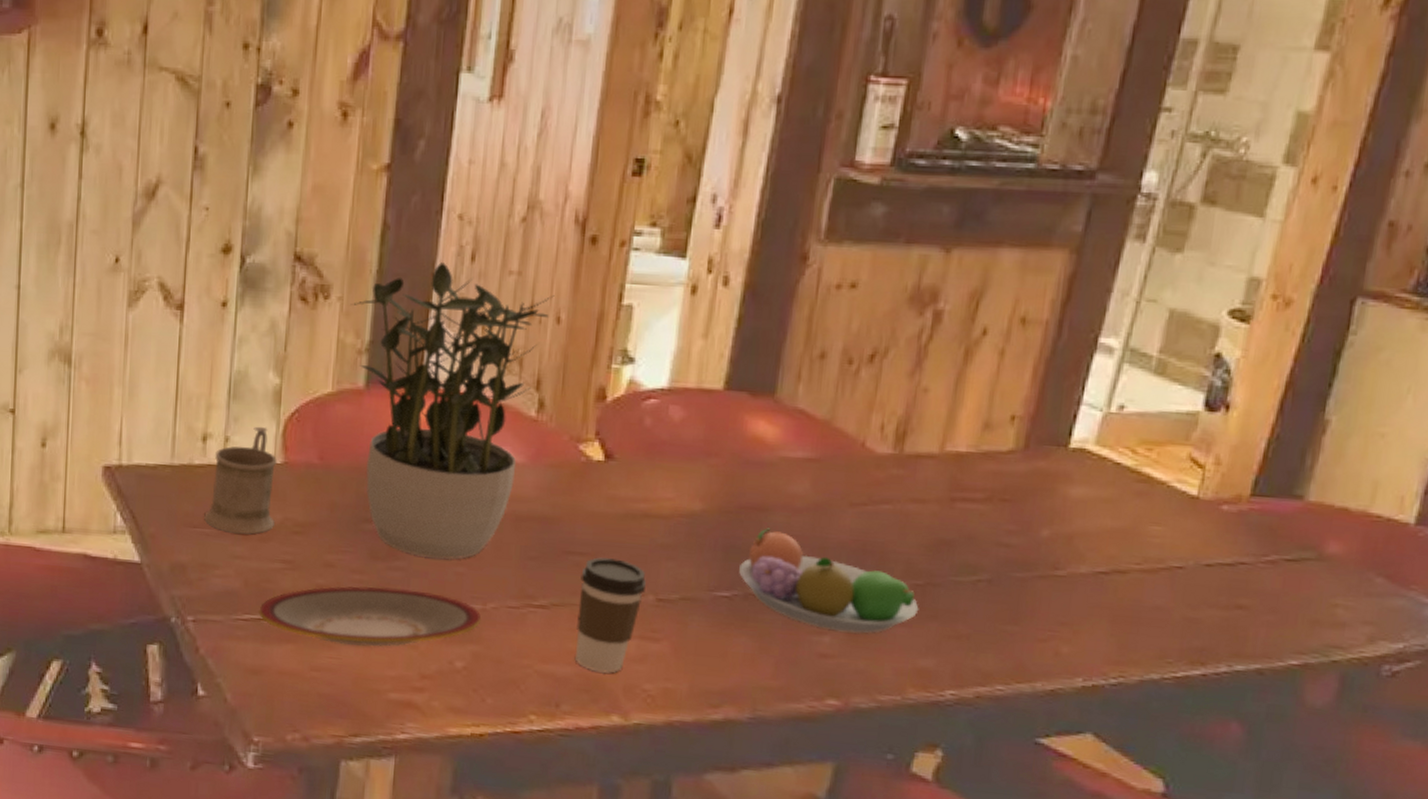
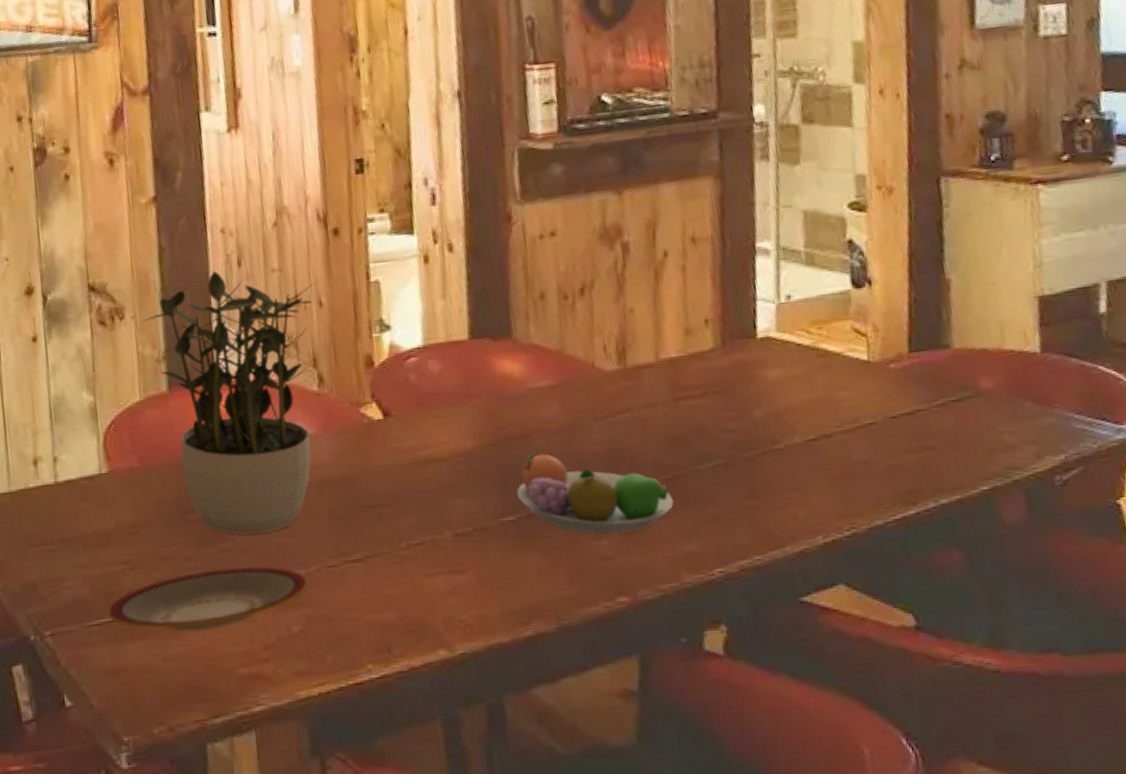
mug: present [204,426,278,535] -> none [46,442,110,545]
coffee cup: present [574,557,646,673] -> none [385,504,443,612]

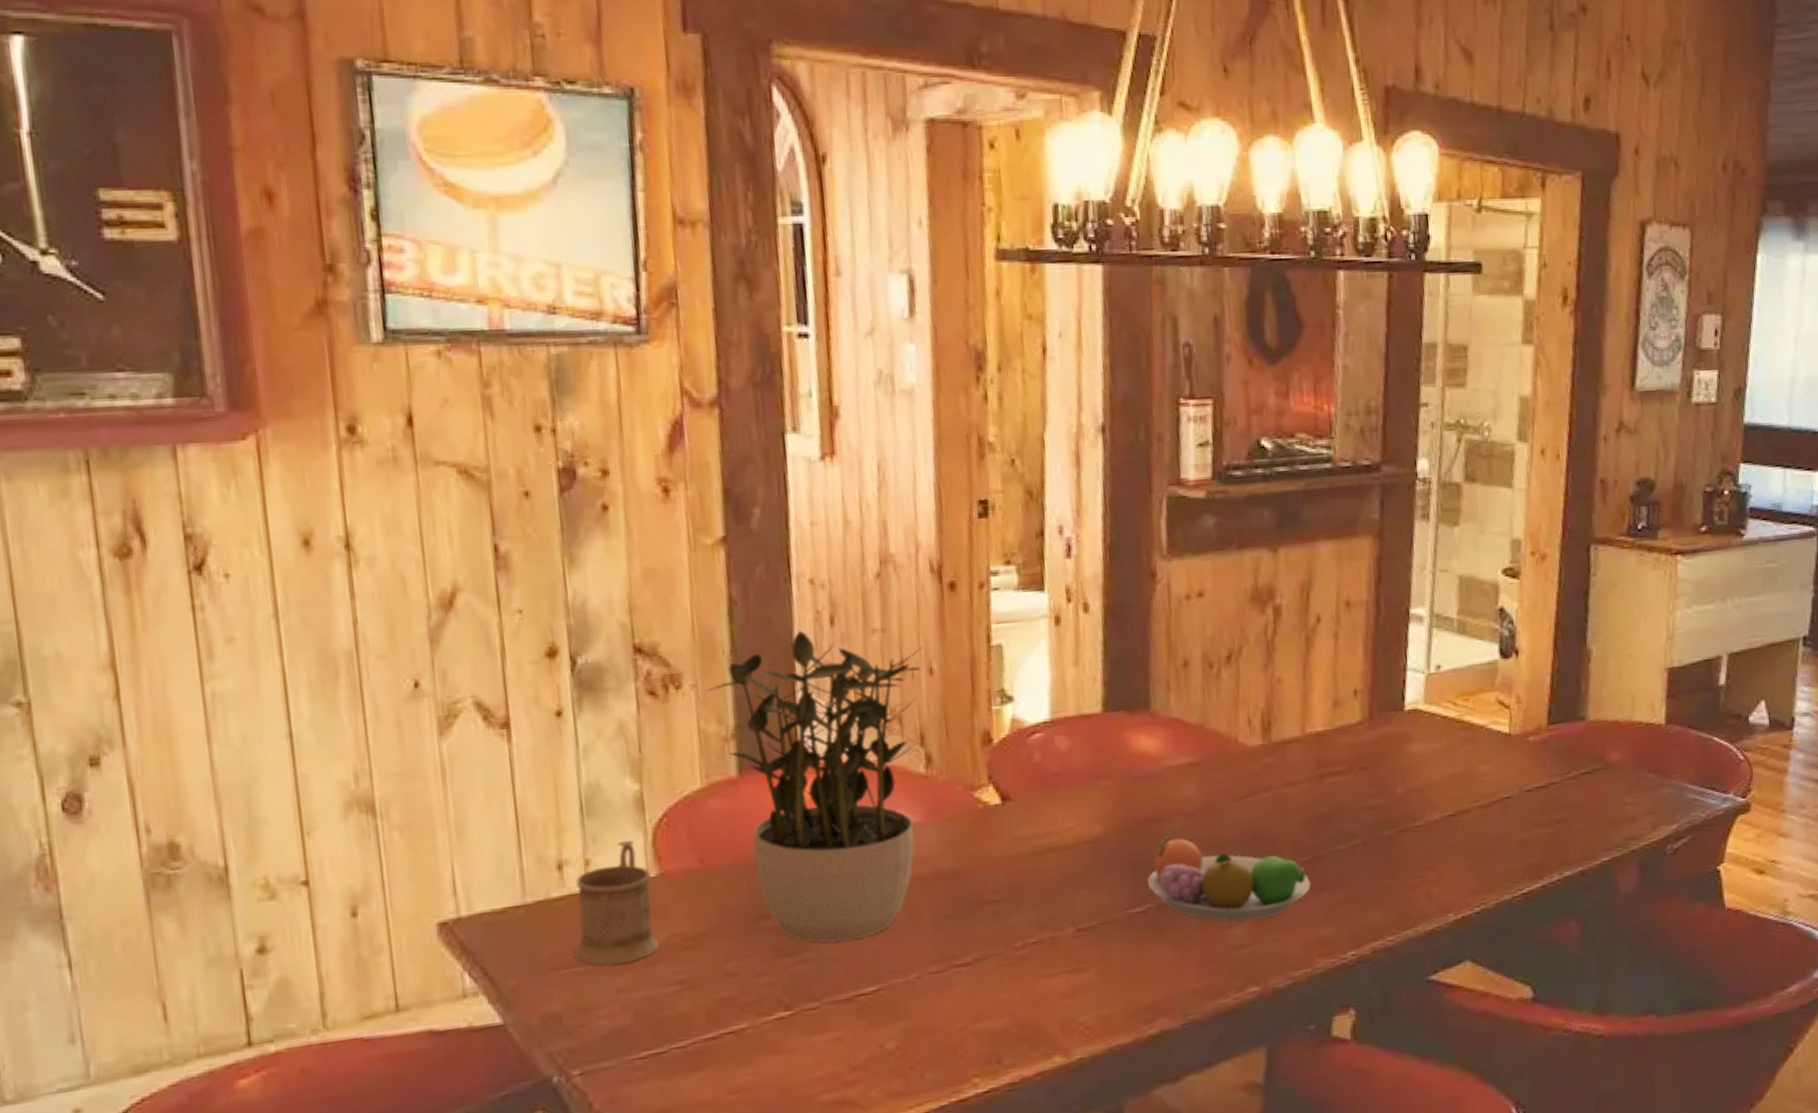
mug: none [46,442,110,545] -> present [574,839,660,966]
plate: present [109,567,307,631] -> none [657,977,905,1059]

